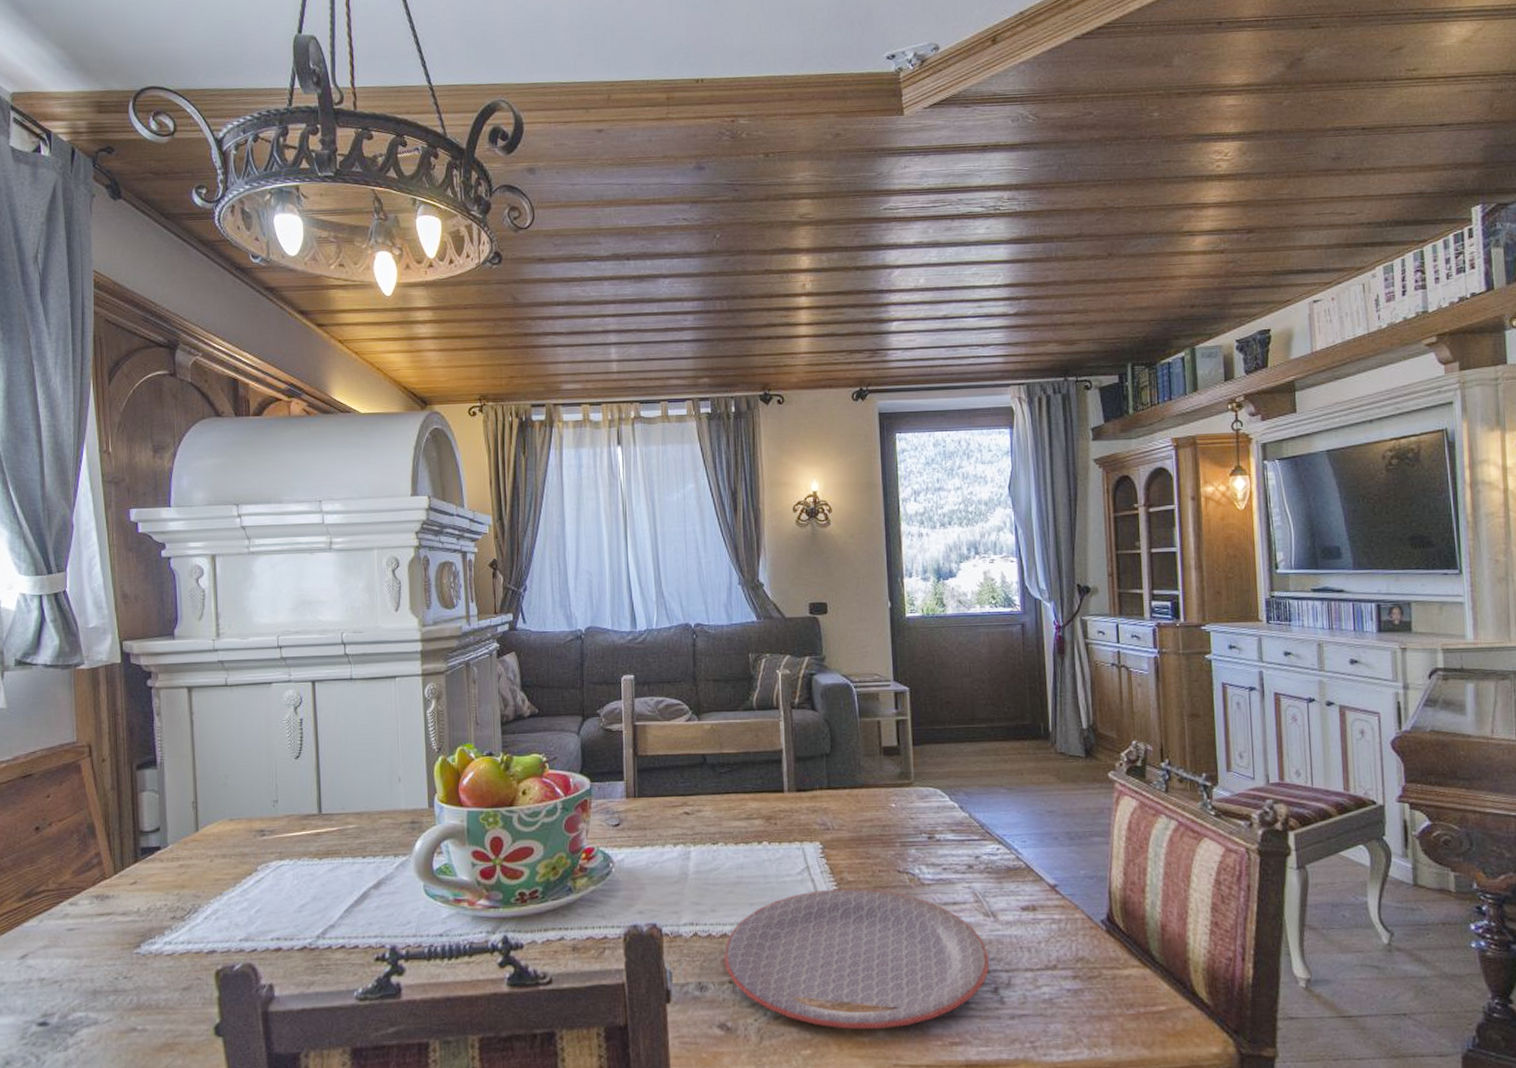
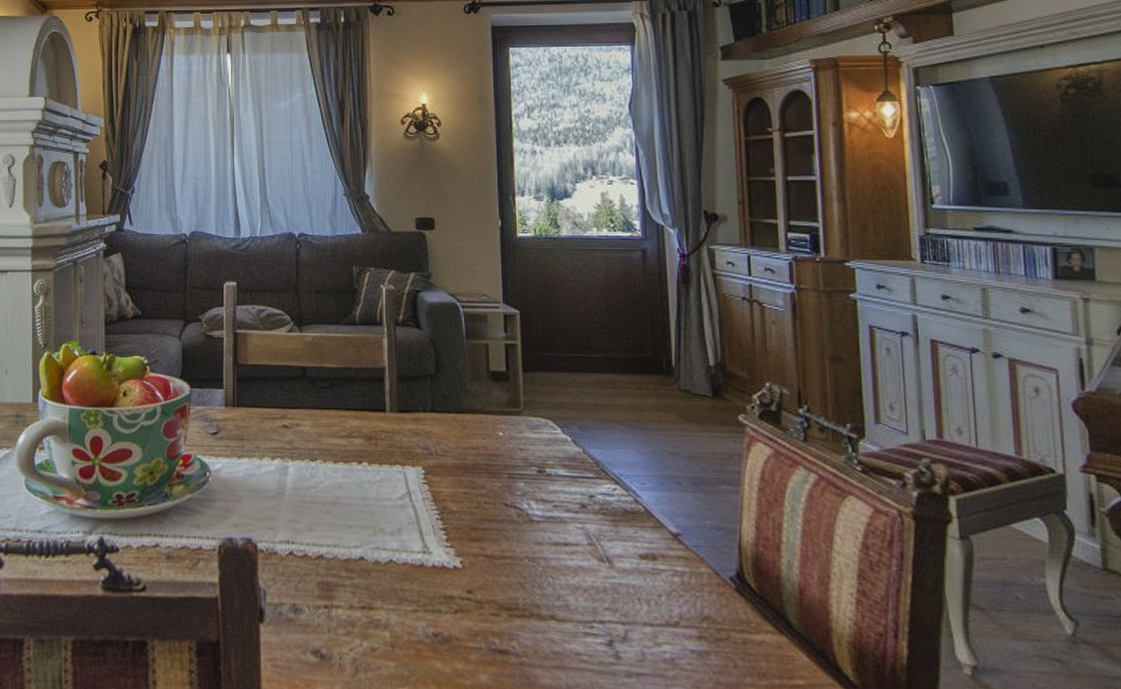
plate: present [724,888,990,1029] -> none [320,517,604,673]

